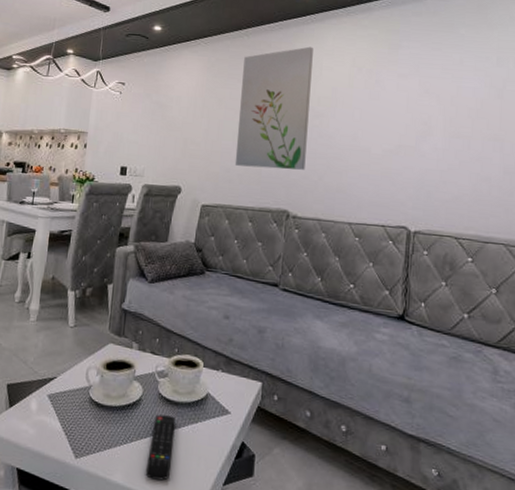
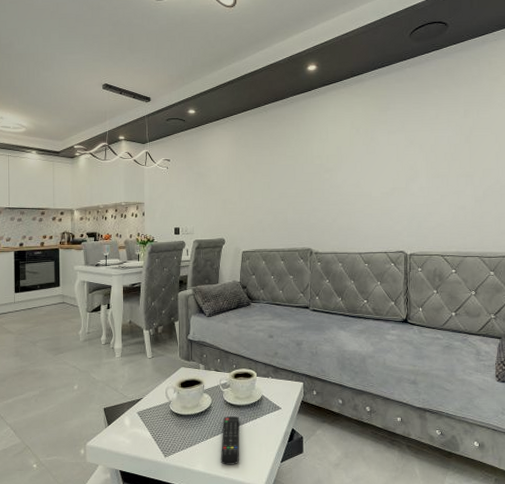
wall art: present [234,46,313,170] -> none [265,115,321,217]

